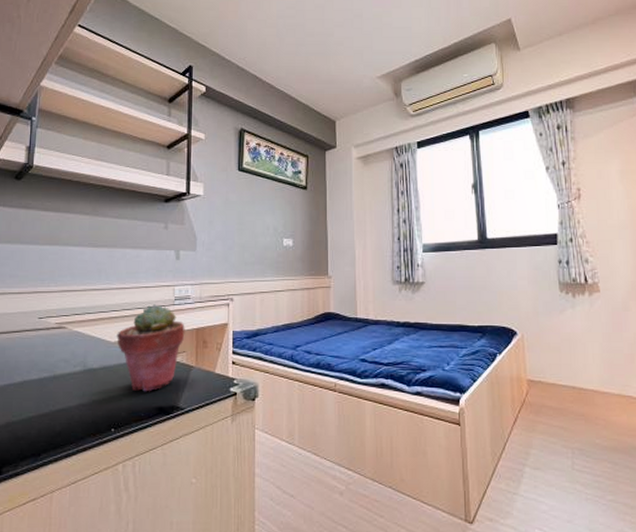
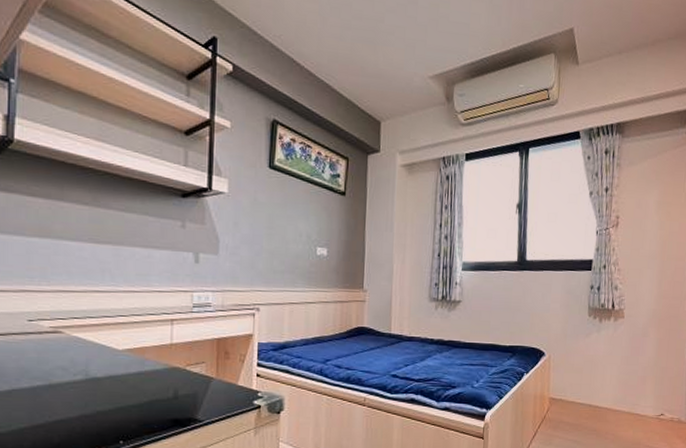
potted succulent: present [117,304,185,392] -> none [125,310,205,404]

